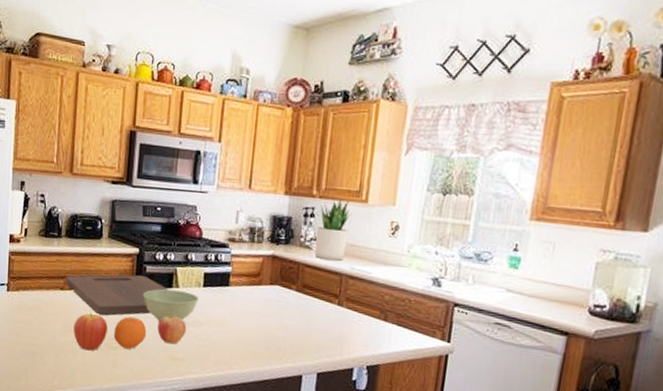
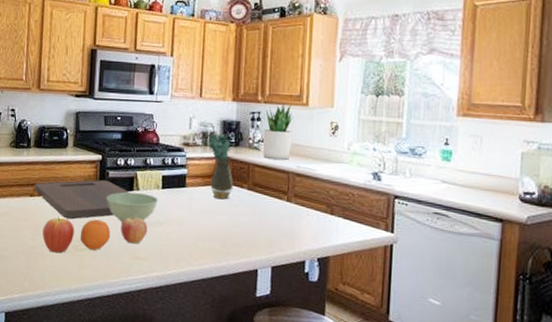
vase: none [255,225,281,301] -> present [207,130,234,200]

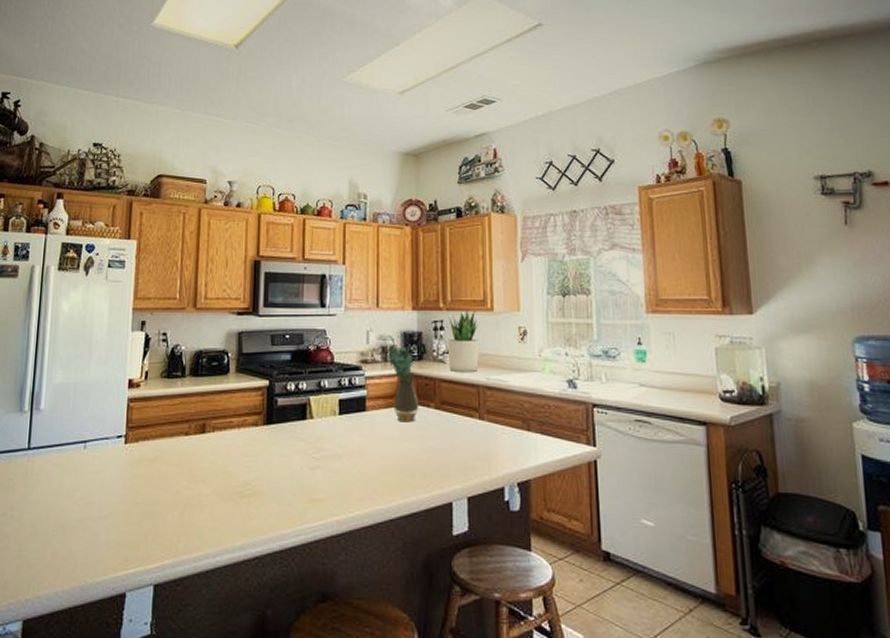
cutting board: present [34,179,130,219] -> none [190,409,303,460]
fruit: present [42,216,74,253] -> none [200,456,238,503]
fruit: present [80,219,111,250] -> none [245,457,282,495]
bowl: present [107,192,158,224] -> none [276,421,335,461]
fruit: present [121,214,148,244] -> none [293,448,325,484]

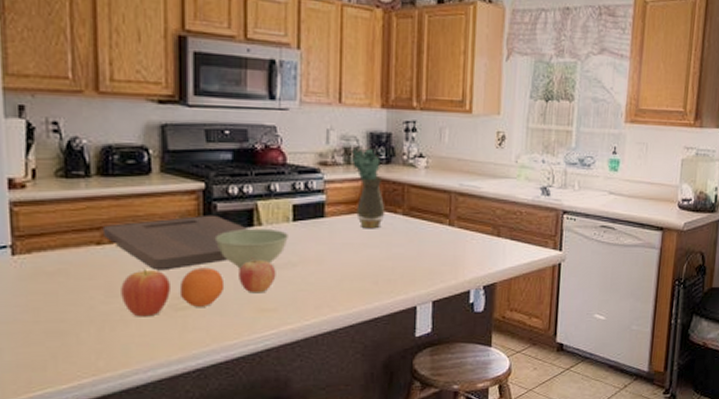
cutting board: none [190,409,303,460] -> present [102,214,249,271]
fruit: none [200,456,238,503] -> present [121,268,170,317]
fruit: none [245,457,282,495] -> present [179,267,225,307]
bowl: none [276,421,335,461] -> present [216,228,288,270]
fruit: none [293,448,325,484] -> present [239,256,276,294]
planter: present [447,309,479,373] -> none [419,110,454,178]

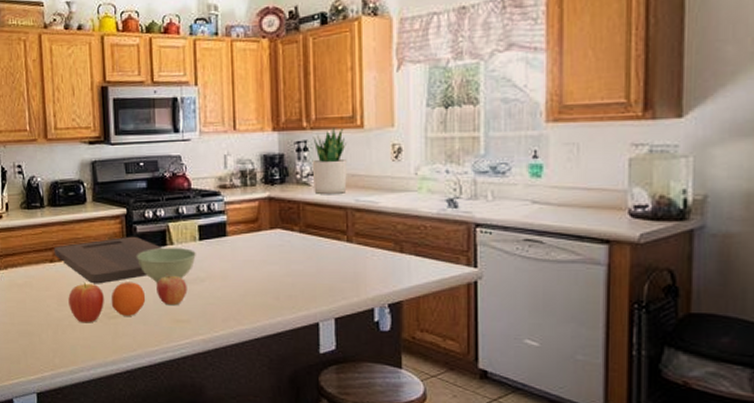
vase: present [351,144,385,229] -> none [247,167,283,247]
planter: none [419,110,454,178] -> present [312,127,347,195]

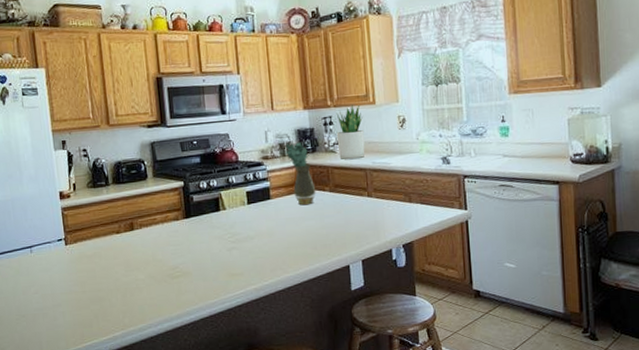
cutting board: present [53,236,163,284] -> none [119,204,217,250]
fruit: present [68,281,104,323] -> none [134,248,168,285]
fruit: present [111,282,146,316] -> none [173,244,204,275]
bowl: present [137,247,196,285] -> none [194,211,246,245]
fruit: present [156,272,188,306] -> none [213,234,240,262]
vase: none [247,167,283,247] -> present [285,140,316,206]

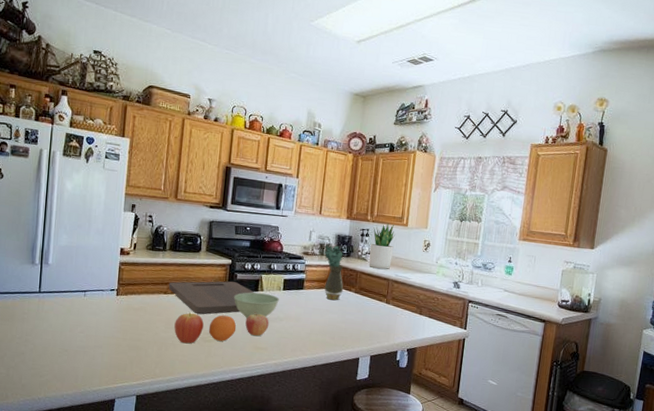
cutting board: none [119,204,217,250] -> present [168,281,255,314]
fruit: none [134,248,168,285] -> present [174,311,204,344]
fruit: none [173,244,204,275] -> present [208,315,237,341]
bowl: none [194,211,246,245] -> present [234,292,279,320]
fruit: none [213,234,240,262] -> present [245,311,269,336]

